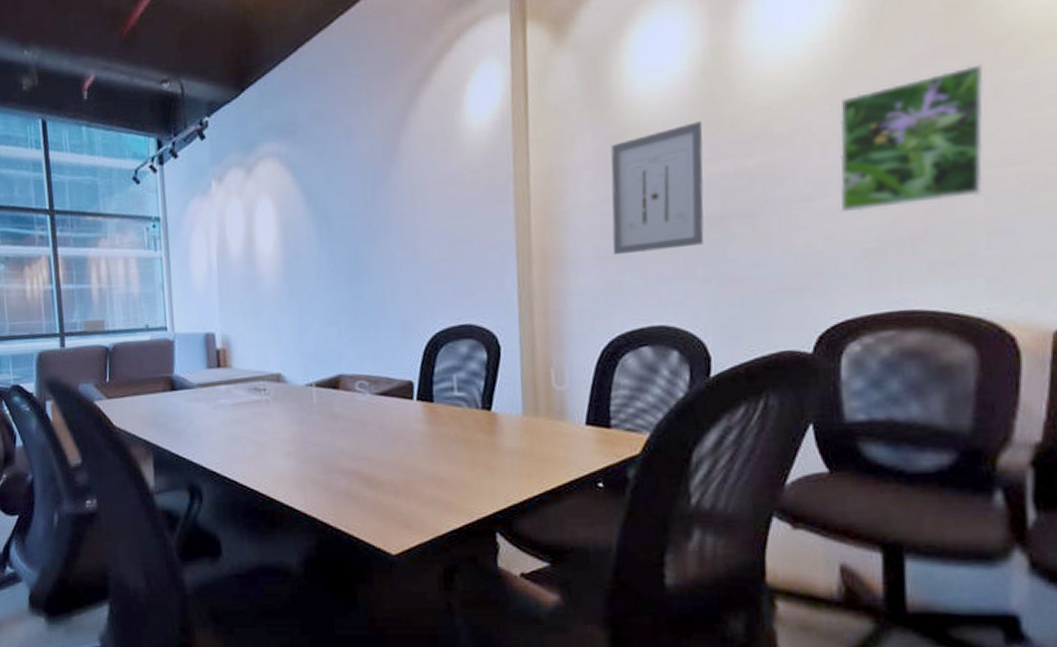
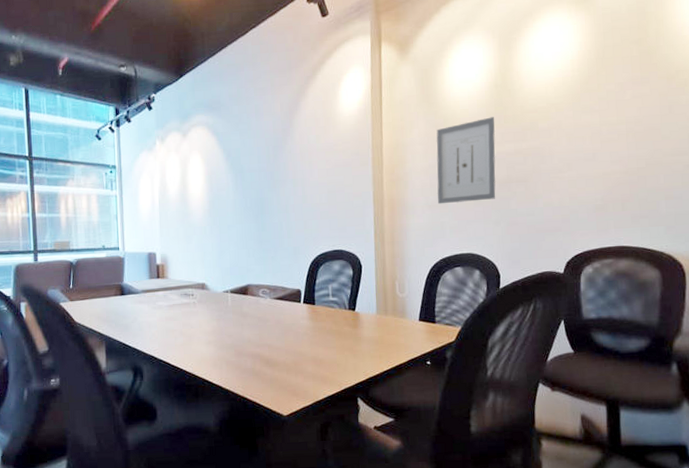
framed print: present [839,64,984,212] -> none [579,91,663,181]

